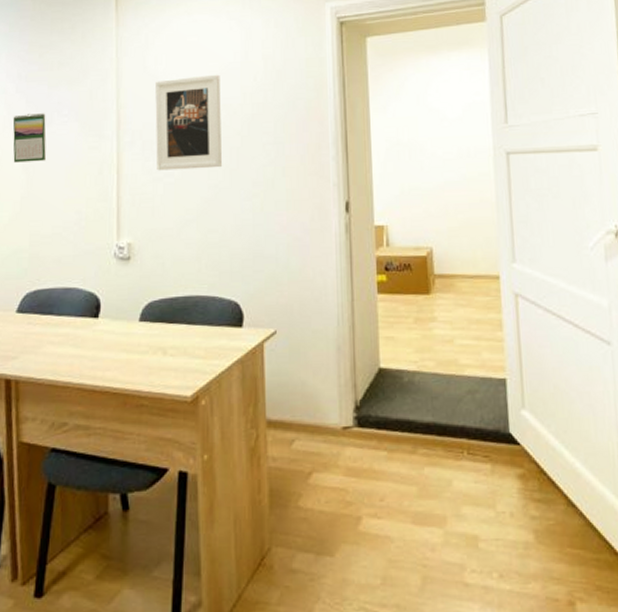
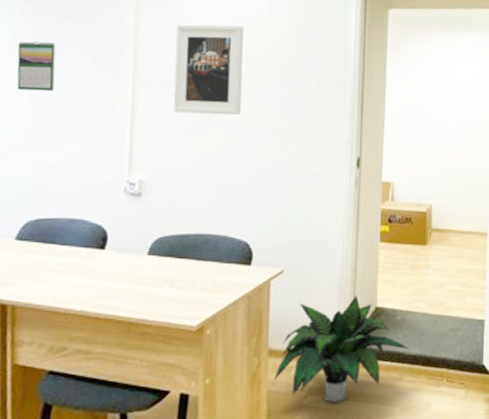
potted plant: none [274,356,420,480] -> present [273,296,409,402]

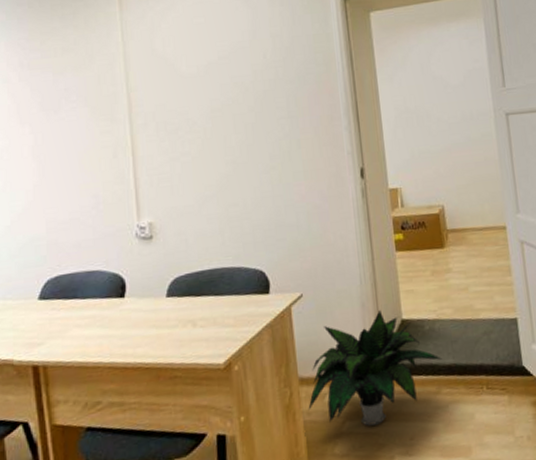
calendar: present [17,41,56,92] -> none [18,100,58,152]
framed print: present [174,24,244,116] -> none [165,53,239,151]

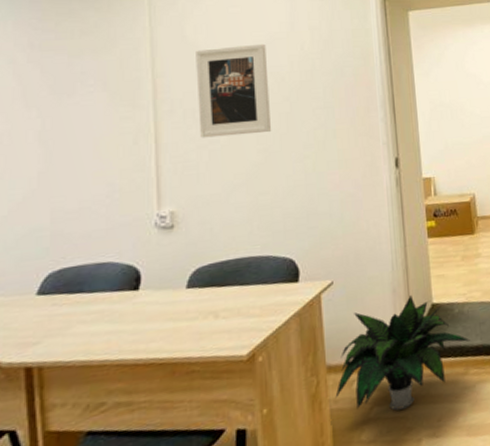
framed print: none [165,53,239,151] -> present [196,43,272,138]

